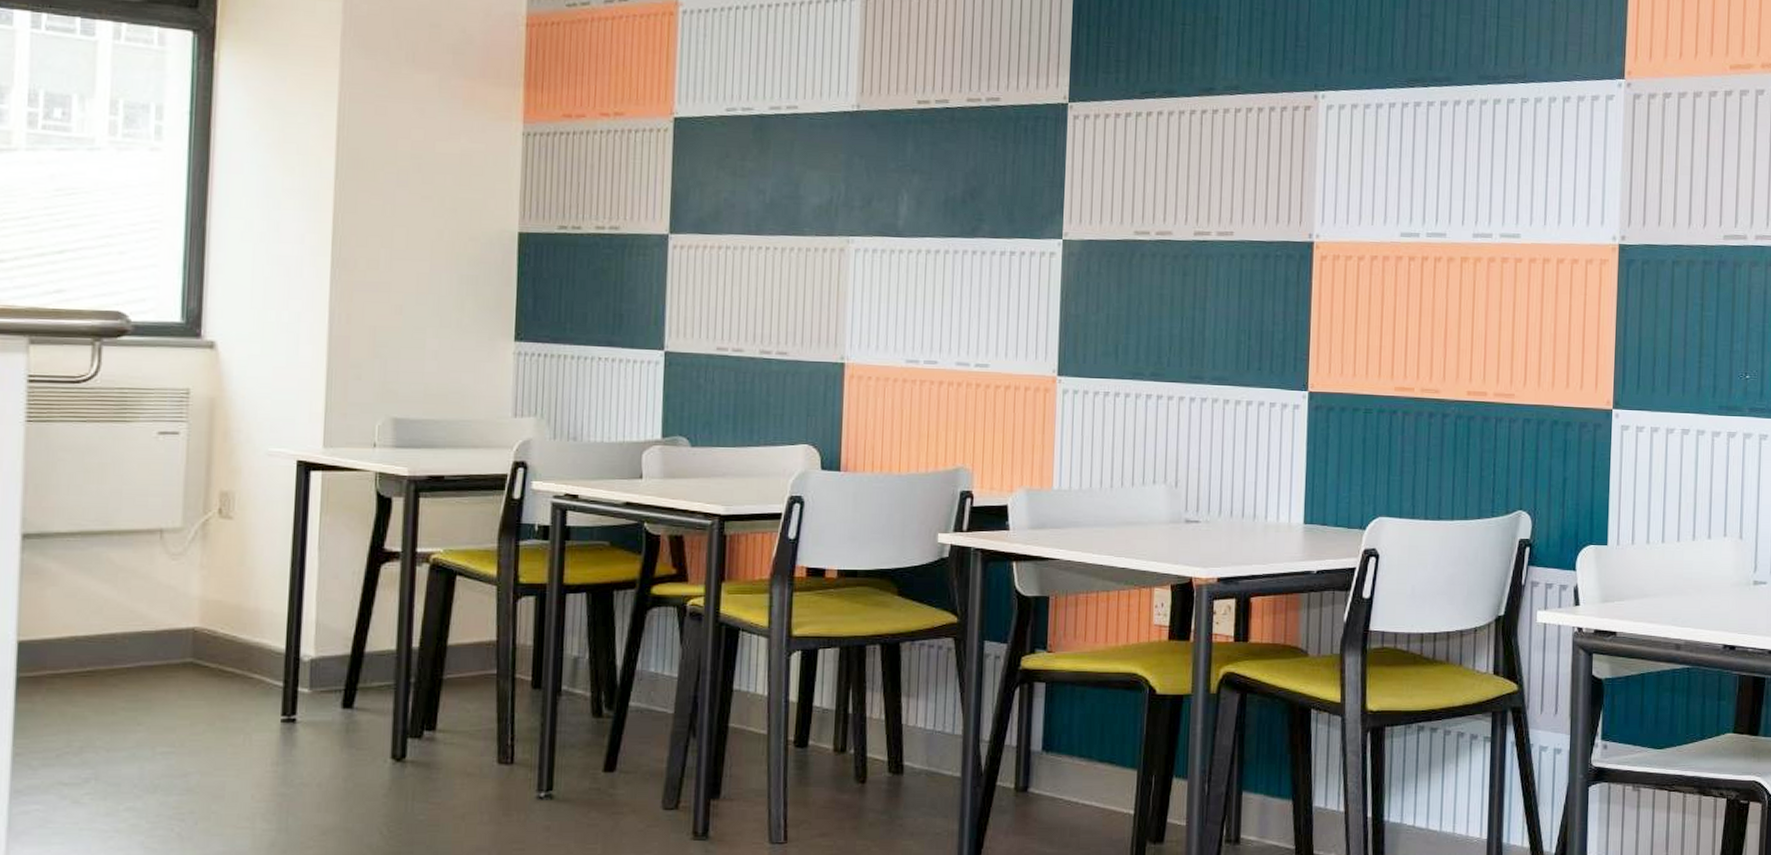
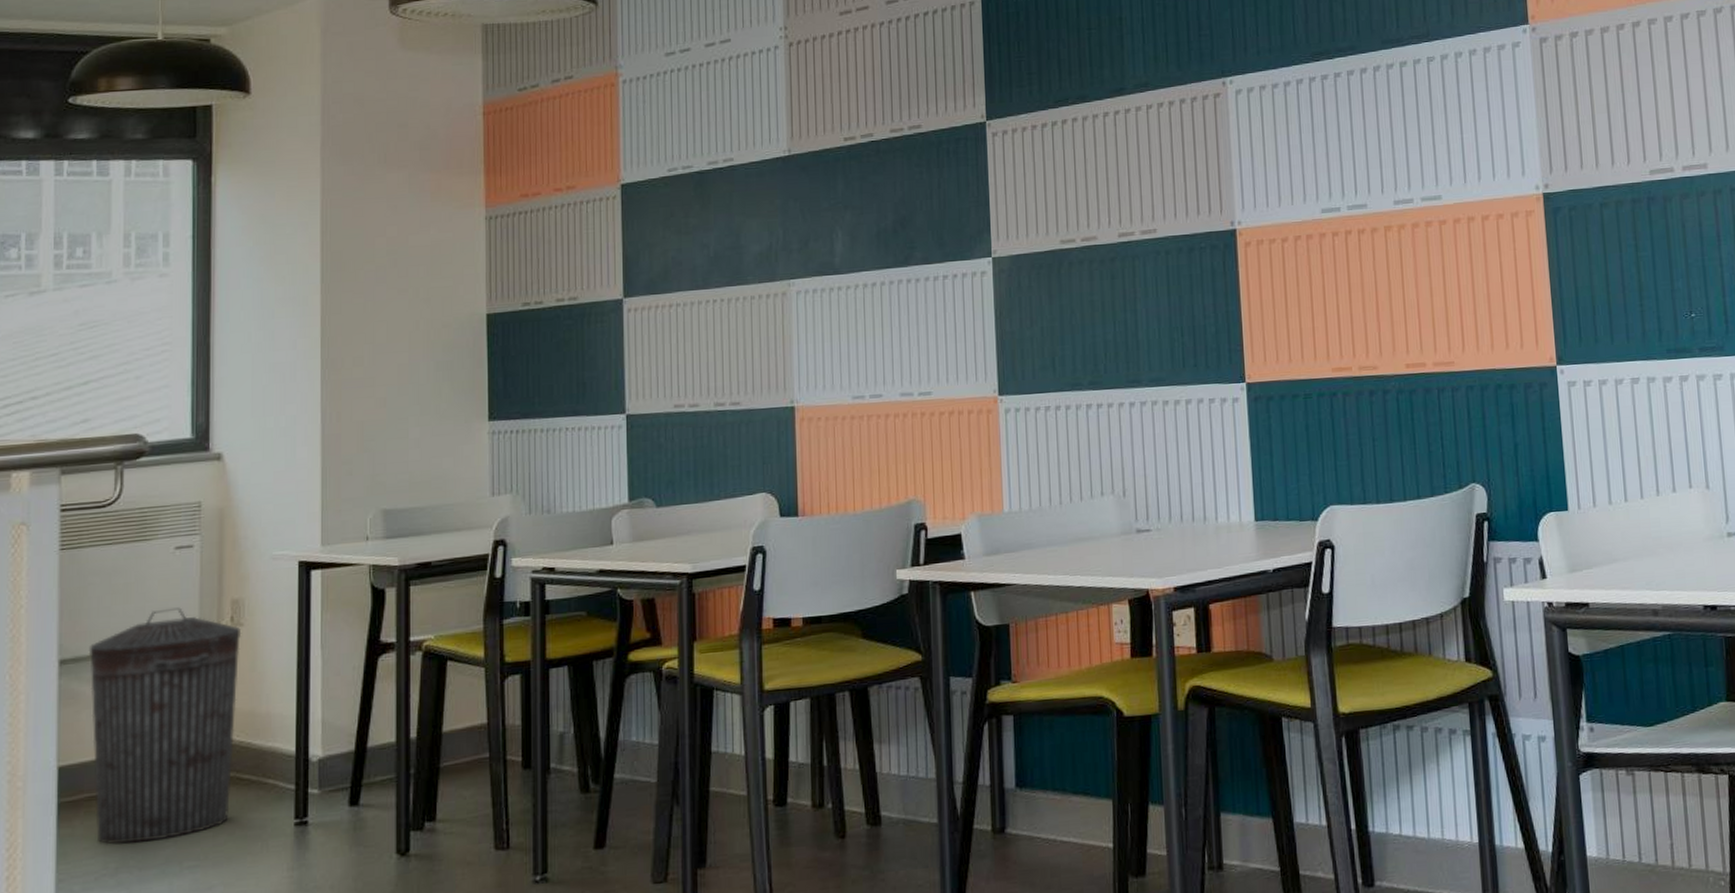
trash can: none [56,493,231,724] -> present [88,607,242,844]

